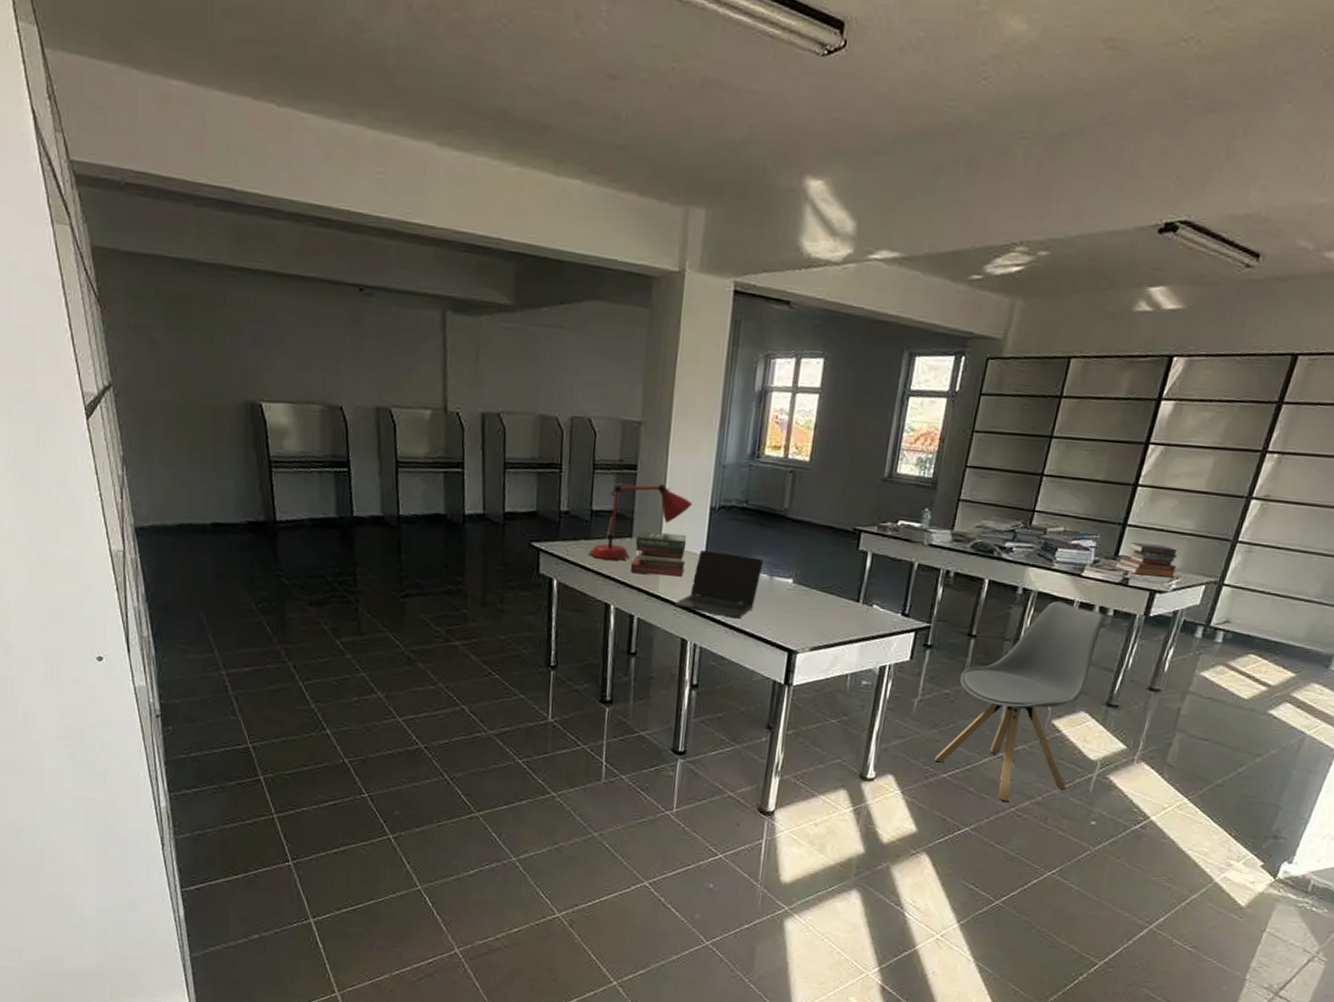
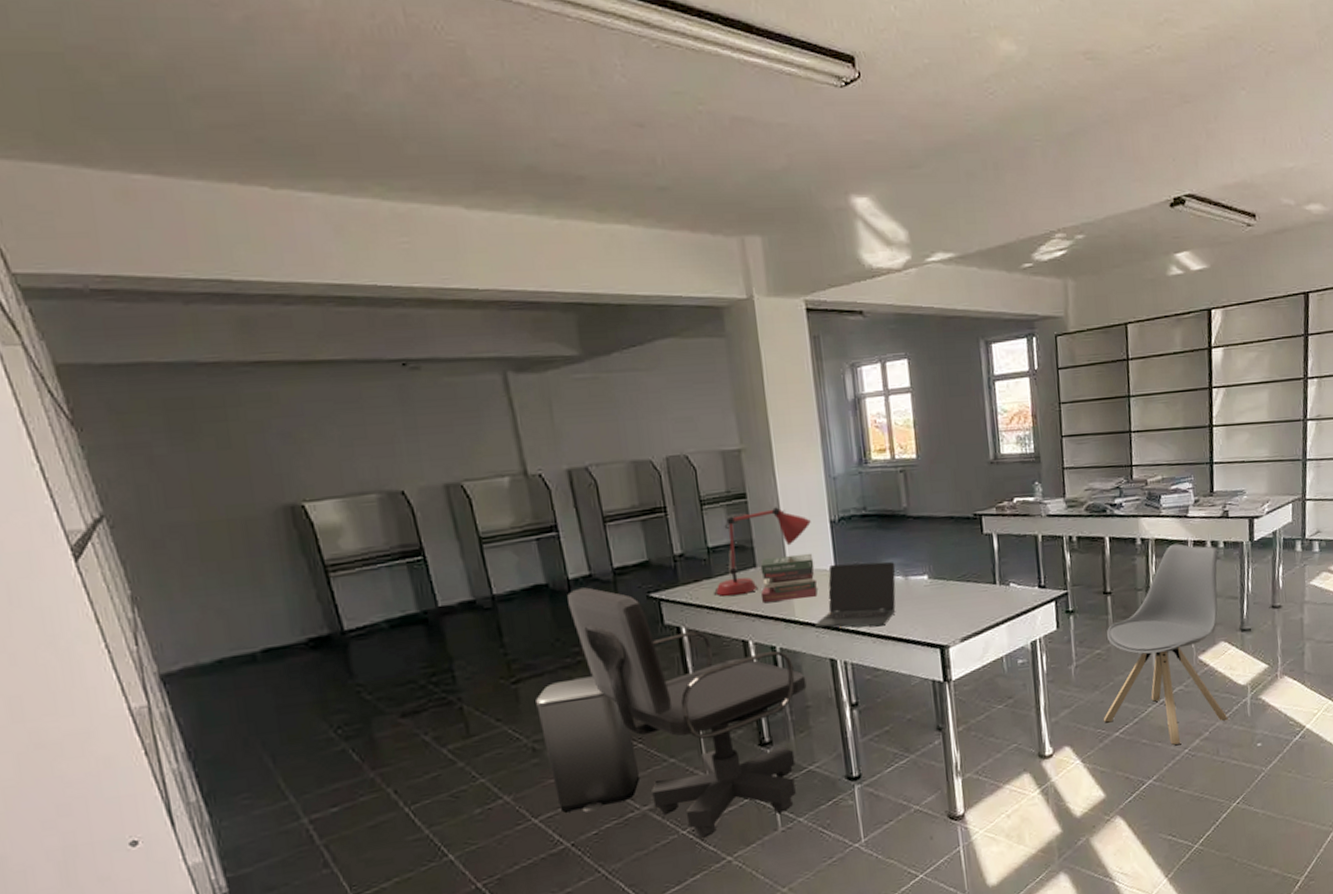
pedal bin: none [417,604,493,724] -> present [536,676,640,812]
office chair: none [460,524,655,772] -> present [567,587,807,840]
books: present [1115,542,1177,578] -> none [1213,475,1265,506]

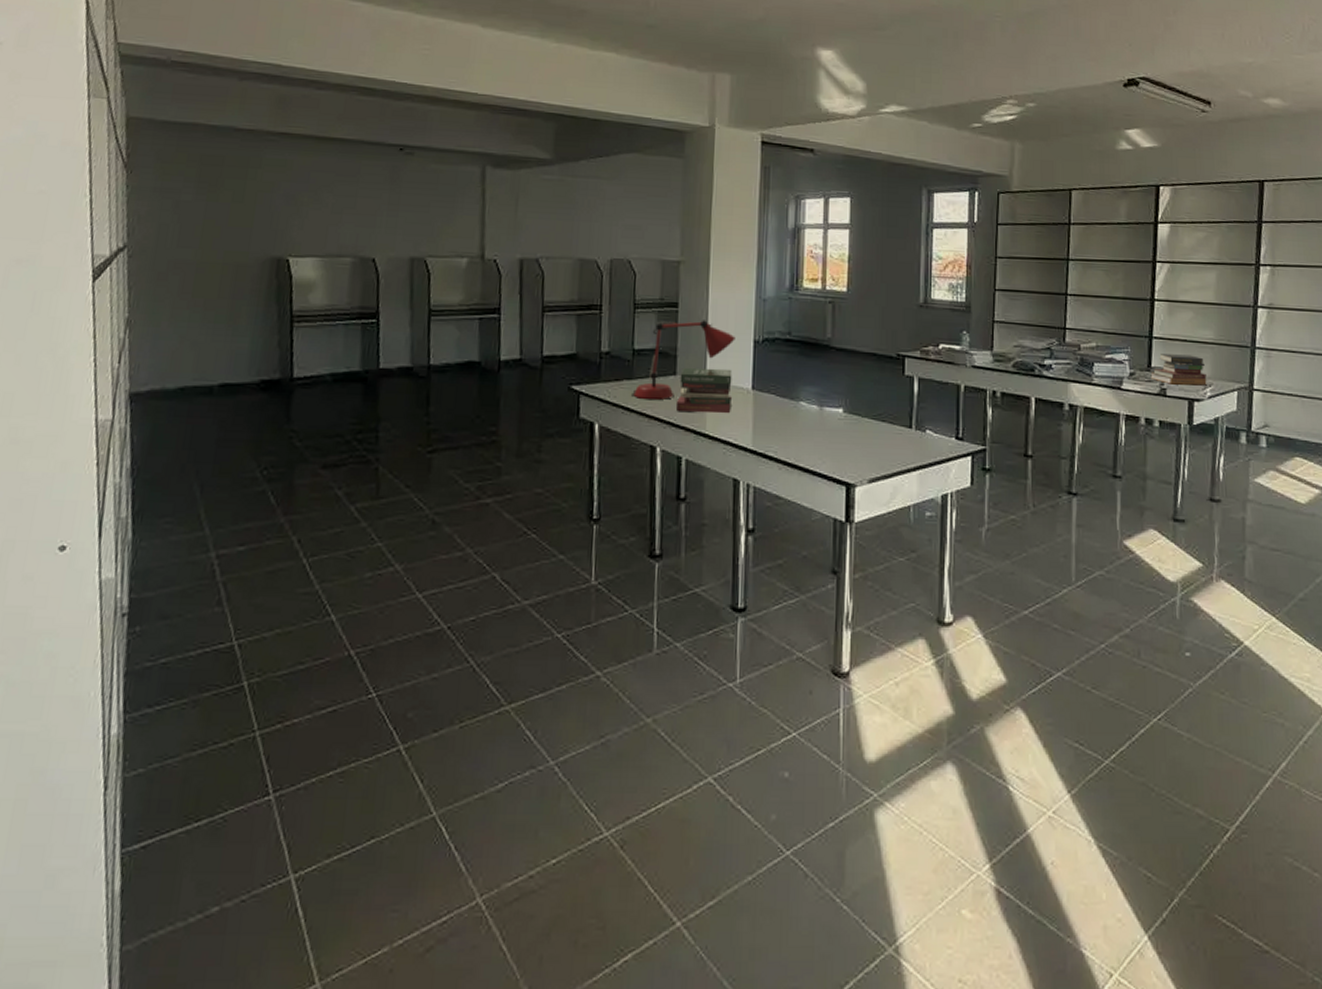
pedal bin: present [536,676,640,812] -> none [444,457,528,596]
office chair: present [567,587,807,840] -> none [495,370,706,647]
laptop: present [815,562,896,628] -> none [723,383,812,453]
chair: present [1104,543,1229,746] -> none [1013,415,1154,638]
books: none [1213,475,1265,506] -> present [1150,354,1207,386]

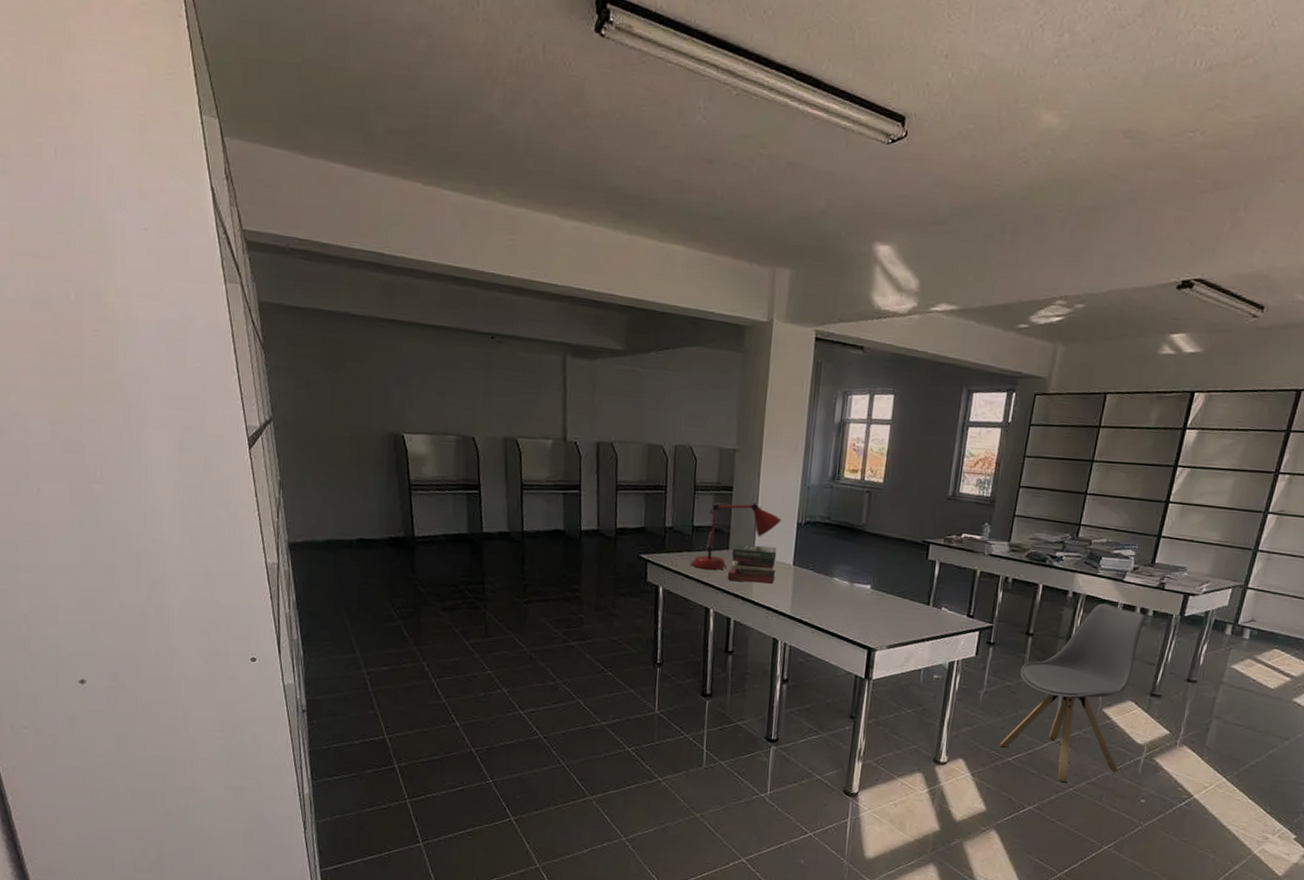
chair: none [1013,415,1154,638] -> present [1000,603,1145,783]
books: present [1150,354,1207,386] -> none [1152,552,1206,582]

